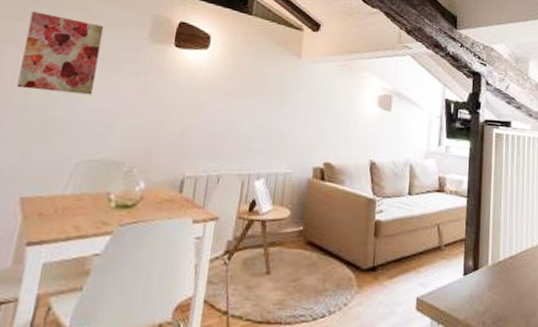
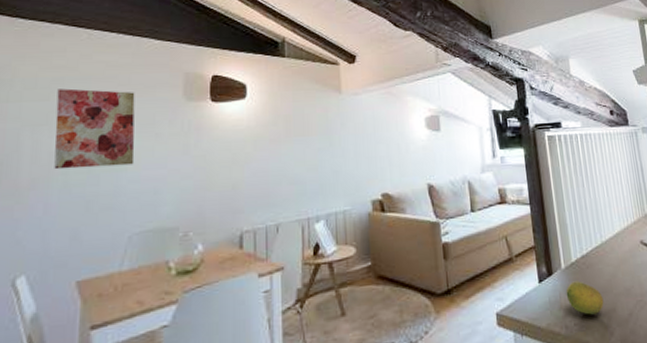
fruit: none [488,280,525,316] -> present [566,281,604,315]

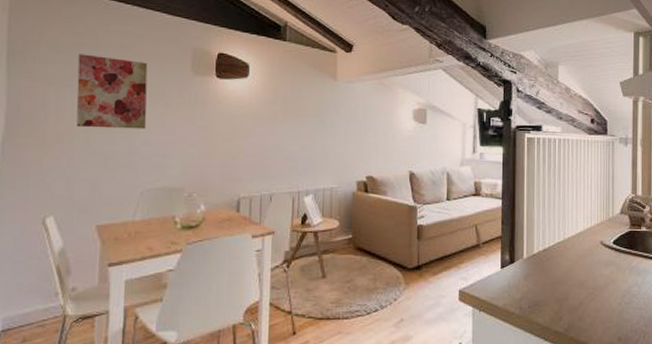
fruit: present [566,281,604,315] -> none [524,270,558,300]

